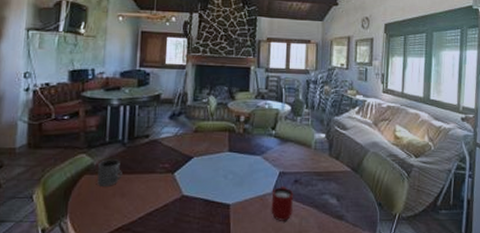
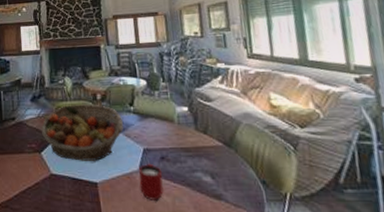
fruit basket: none [177,125,263,183] -> present [41,104,123,161]

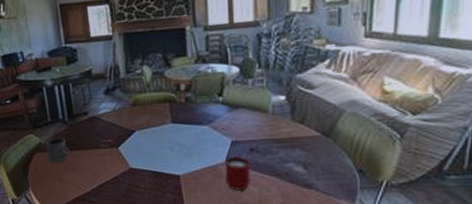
fruit basket: present [41,104,123,161] -> none [117,95,210,155]

